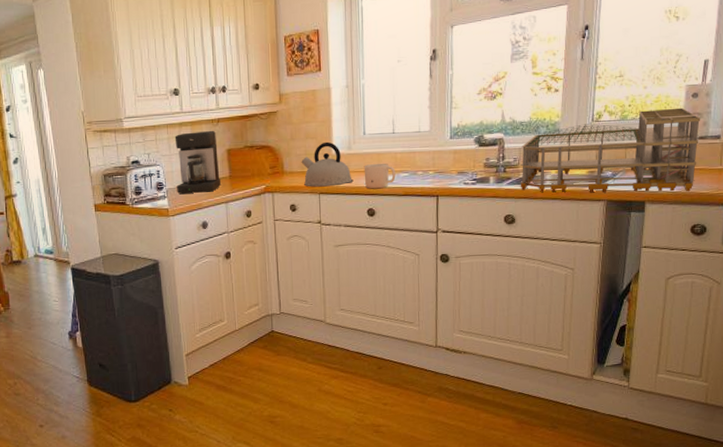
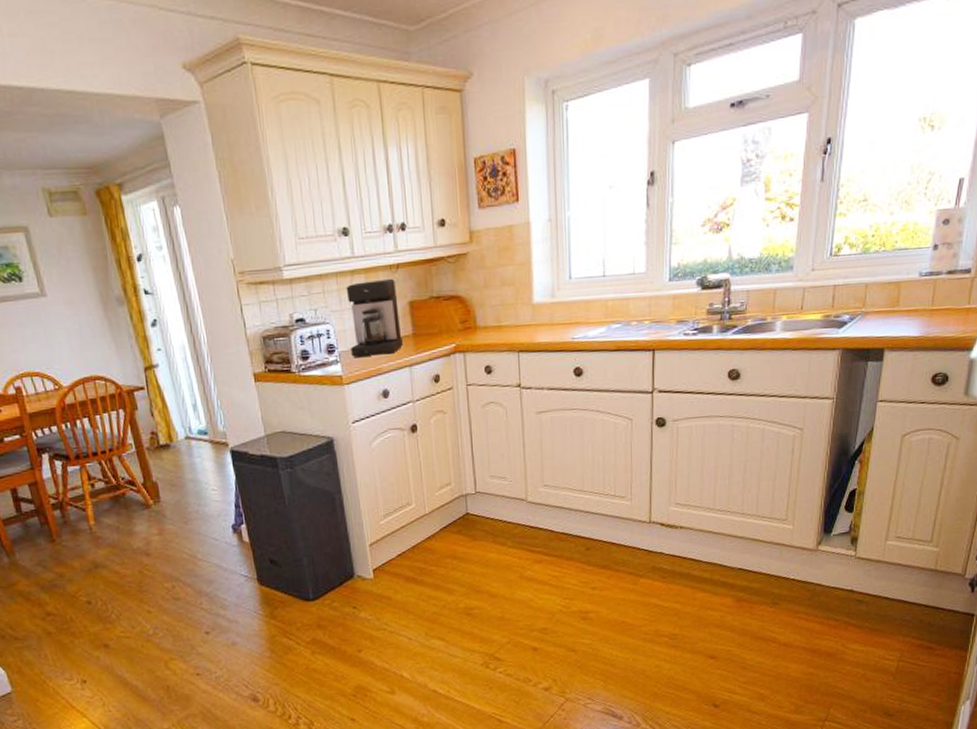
kettle: present [301,141,352,187] -> none [497,288,557,345]
mug: present [364,163,396,189] -> none [569,312,606,345]
dish rack: present [520,107,701,193] -> none [747,237,951,342]

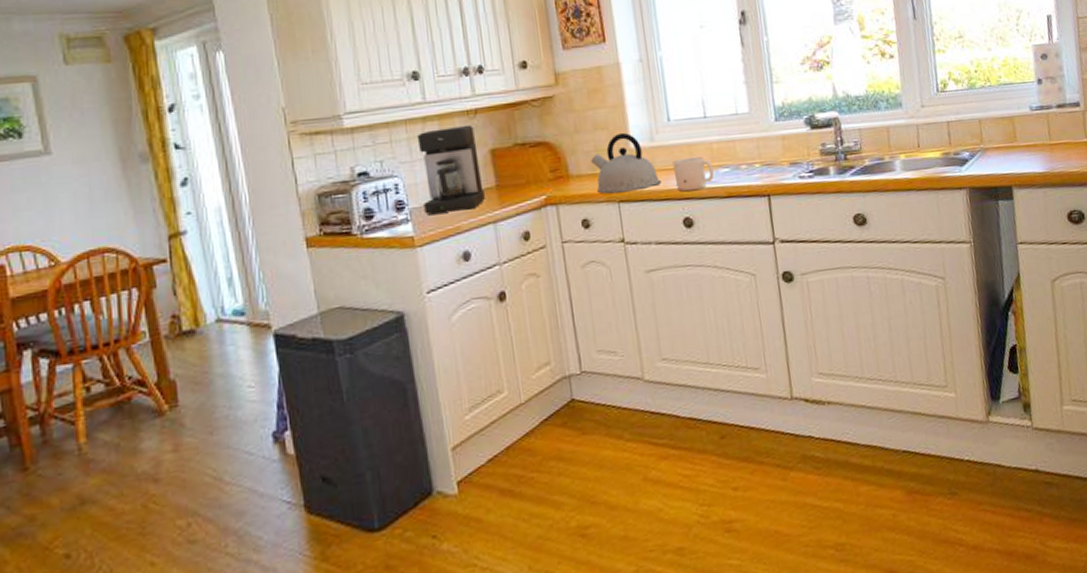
kettle: none [497,288,557,345] -> present [590,132,660,195]
mug: none [569,312,606,345] -> present [672,156,714,192]

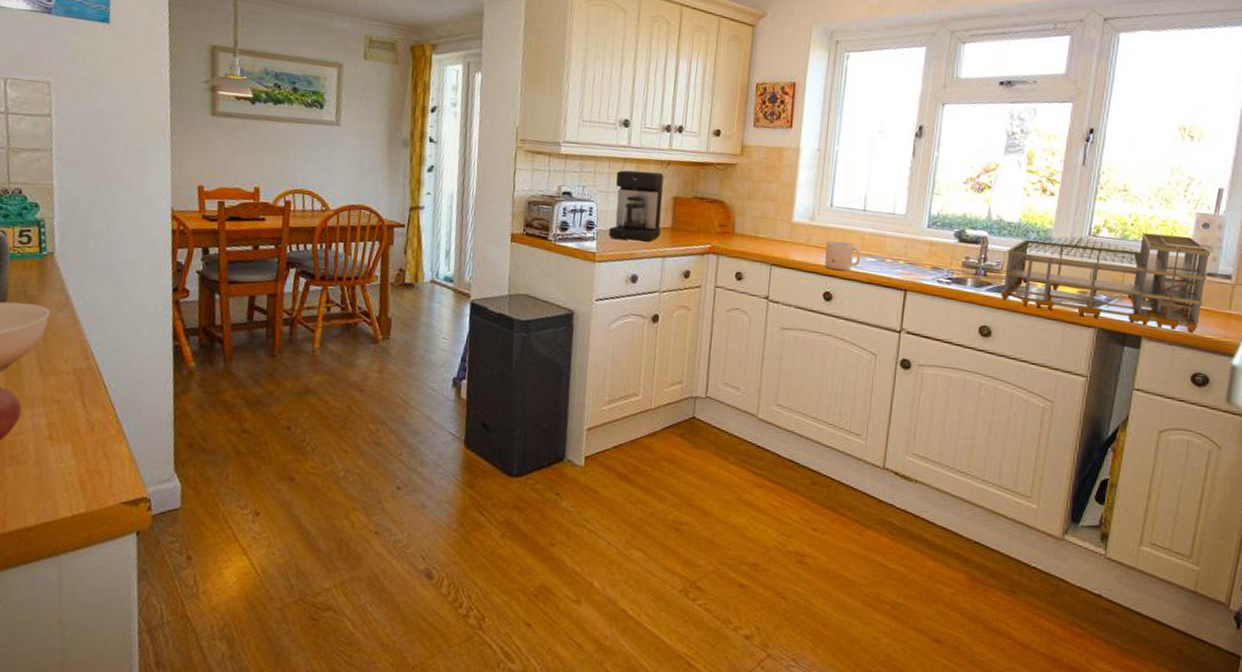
kettle: present [590,132,660,195] -> none [754,207,811,260]
dish rack: none [861,71,1062,182] -> present [1001,232,1211,334]

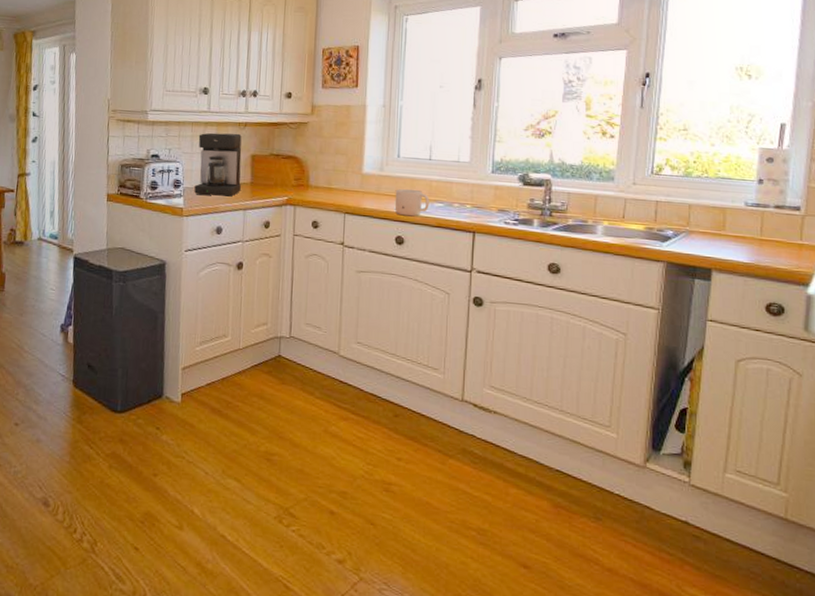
dish rack: present [1001,232,1211,334] -> none [567,169,777,265]

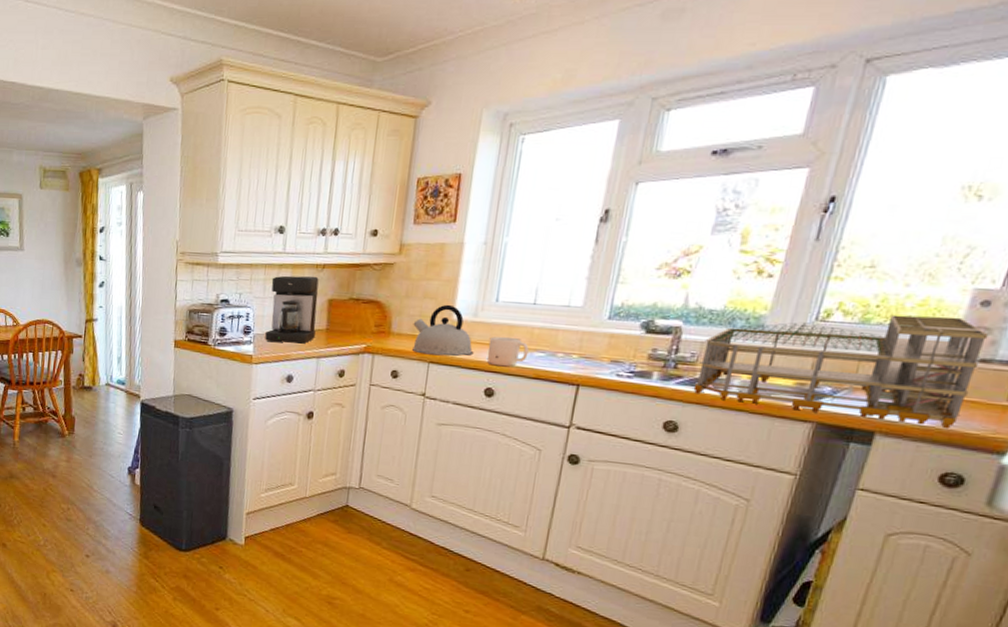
kettle: none [328,159,382,208] -> present [411,304,473,357]
dish rack: none [567,169,777,265] -> present [693,314,989,429]

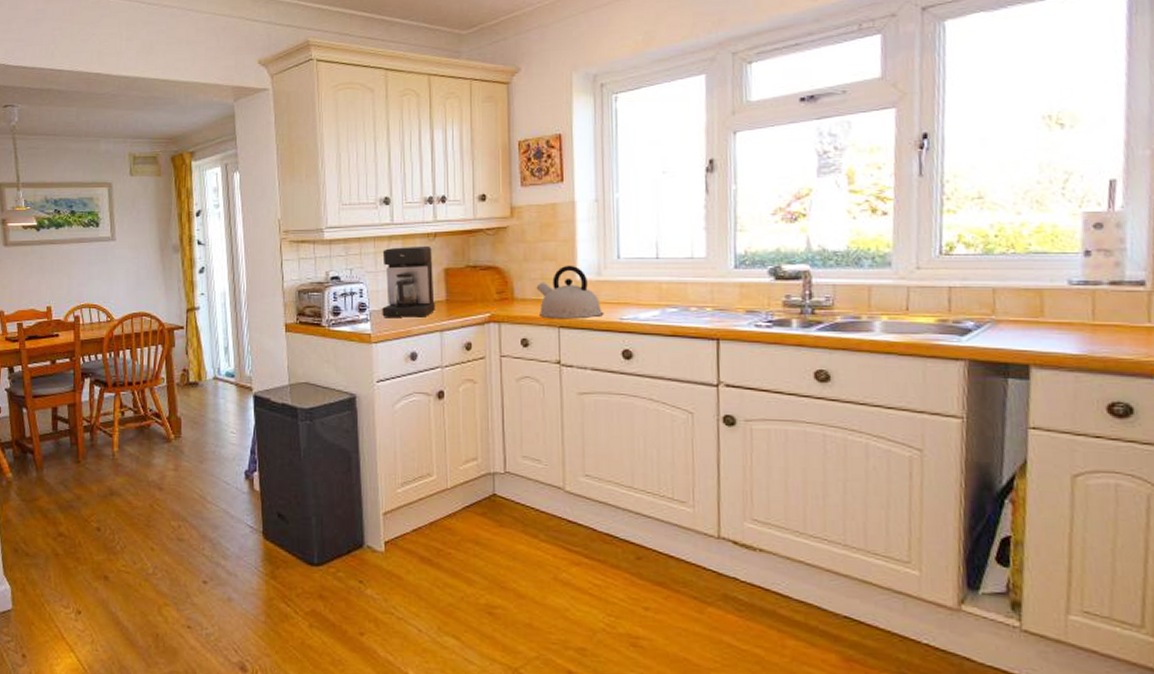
mug: present [487,336,529,367] -> none [617,294,660,326]
dish rack: present [693,314,989,429] -> none [836,241,1111,356]

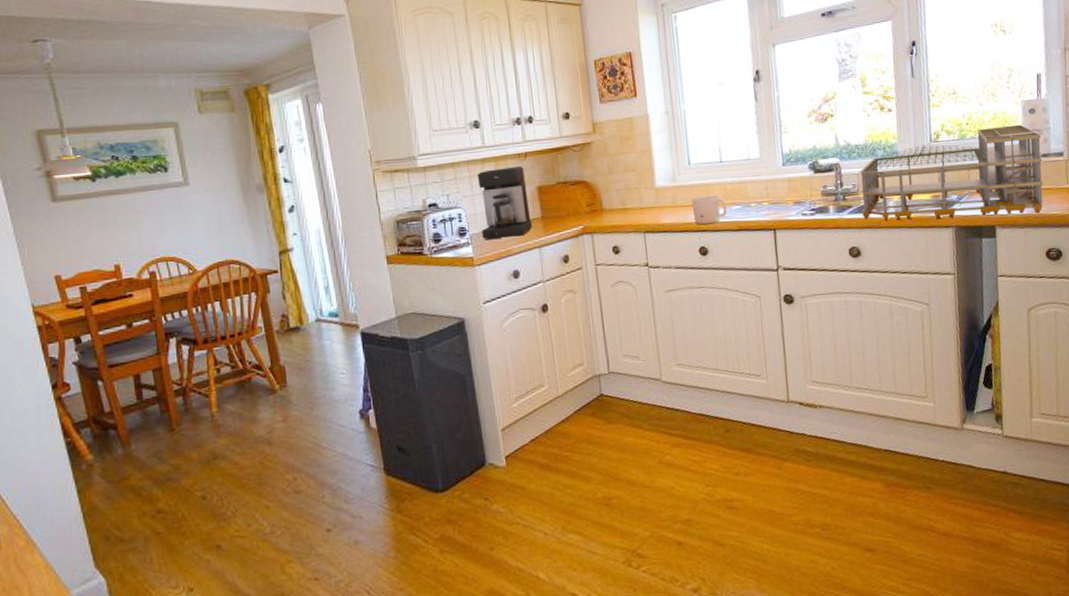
kettle: present [536,265,602,319] -> none [621,174,680,226]
mug: none [617,294,660,326] -> present [691,195,727,225]
dish rack: none [836,241,1111,356] -> present [859,124,1044,220]

